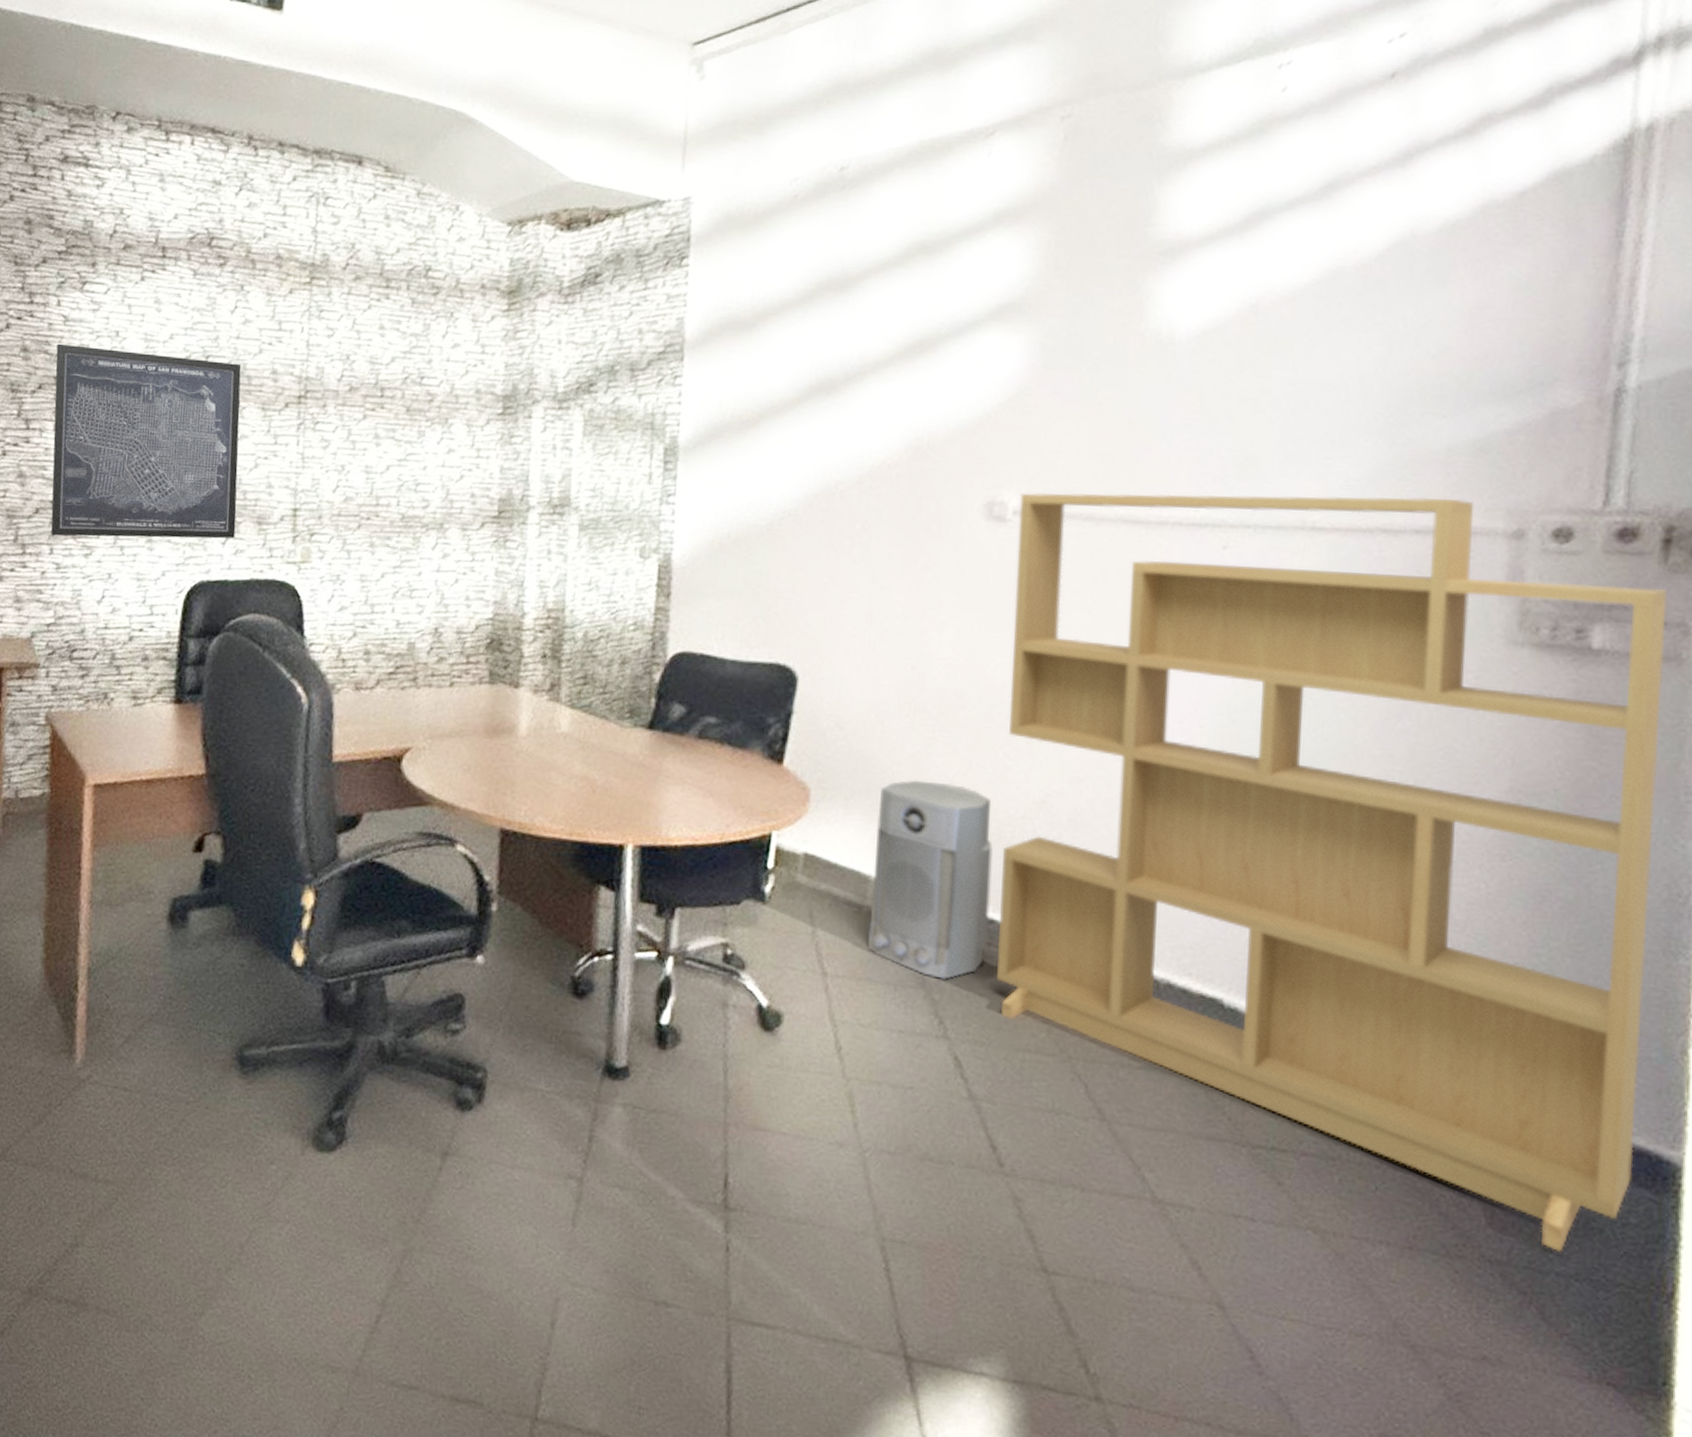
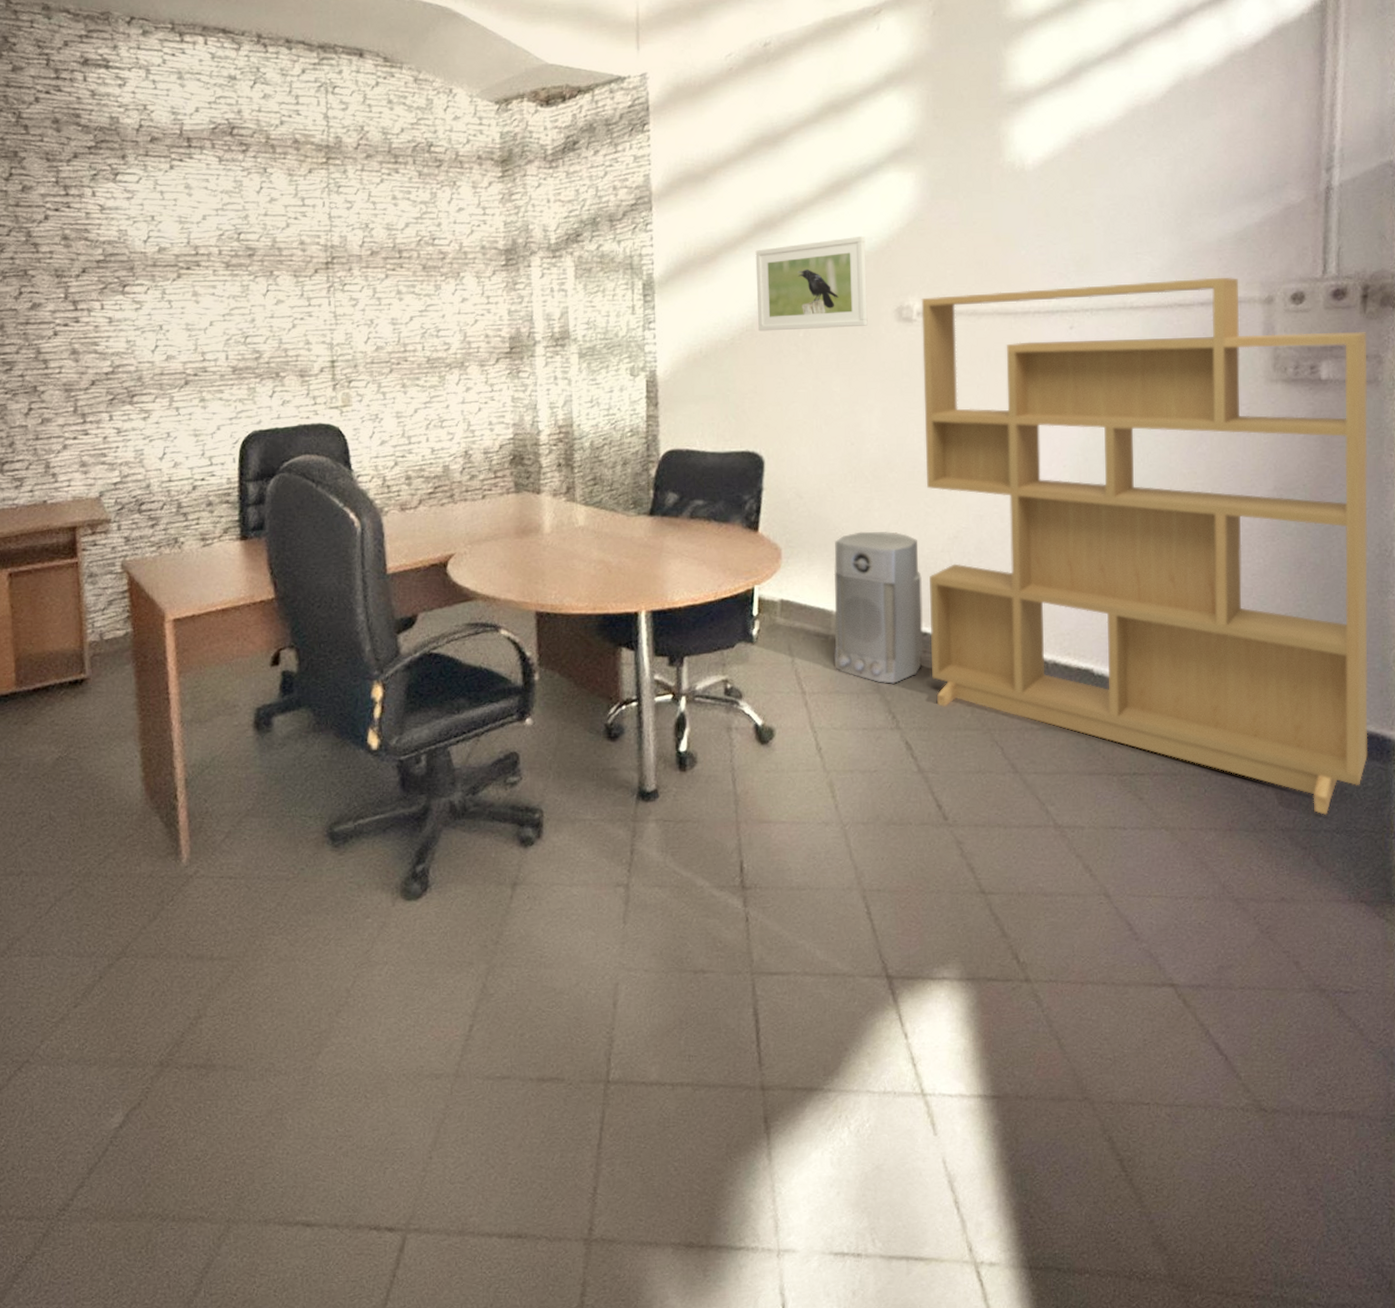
wall art: present [50,343,242,539] -> none [96,230,281,404]
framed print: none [804,409,952,522] -> present [755,235,868,332]

